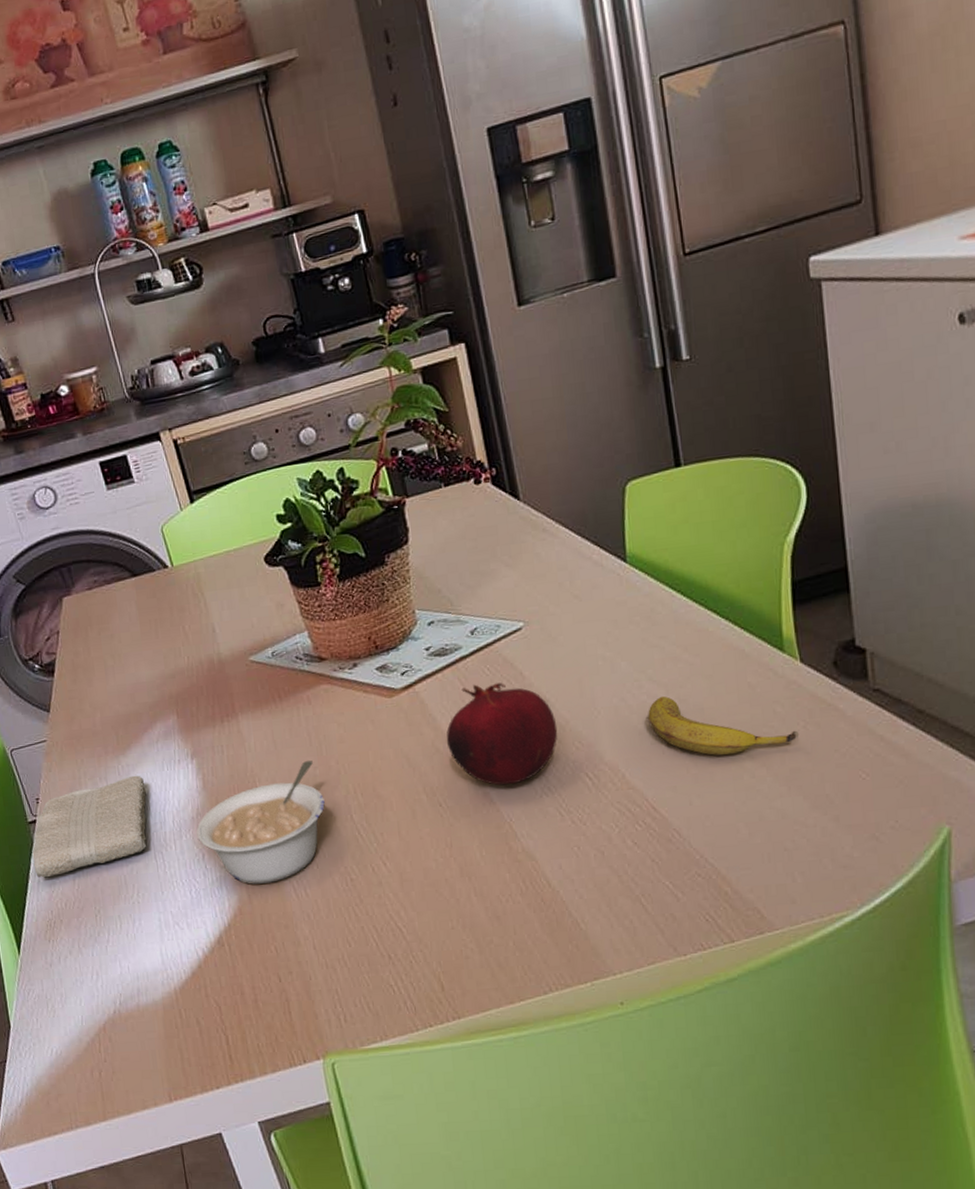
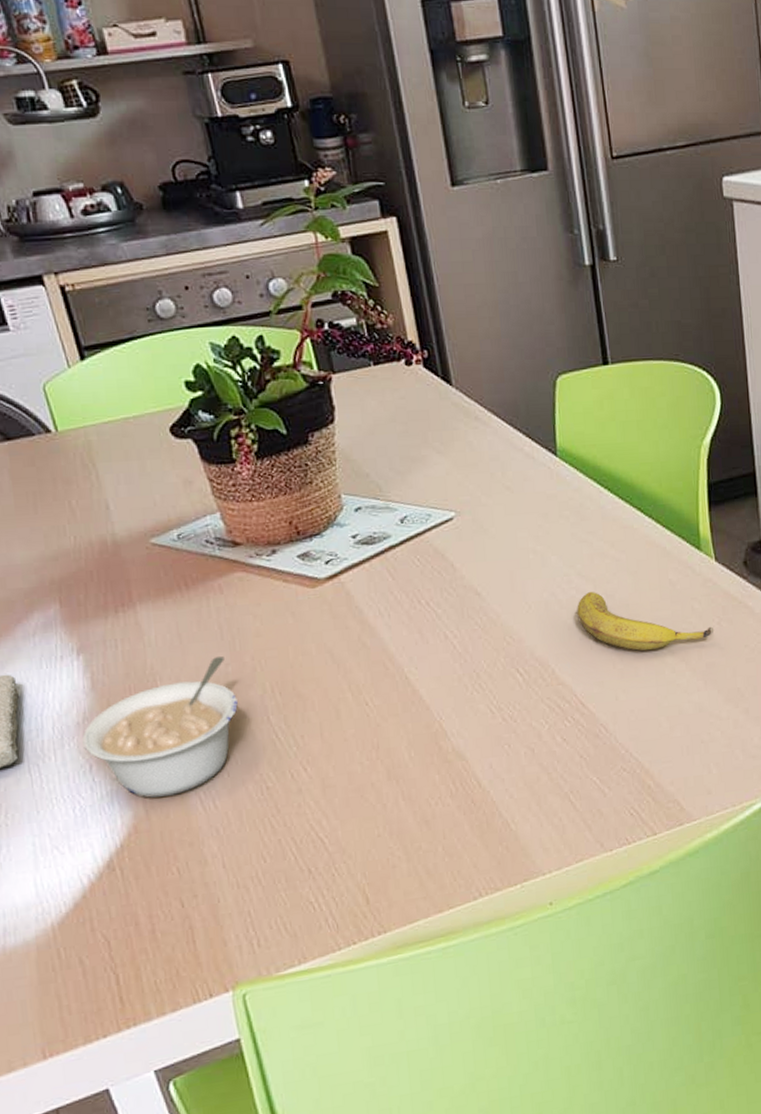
fruit: present [446,683,558,786] -> none [373,574,489,683]

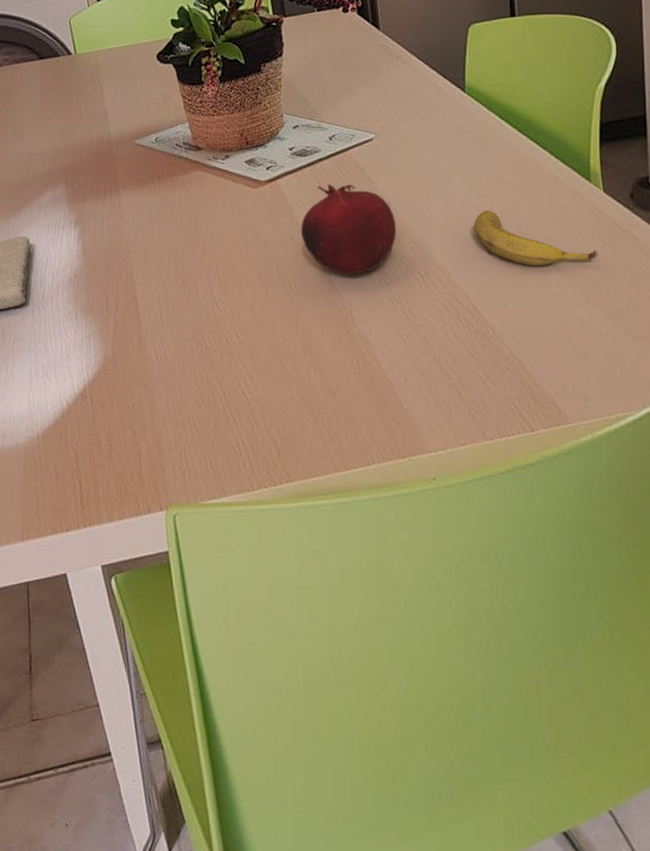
legume: present [82,656,238,798] -> none [72,237,189,344]
fruit: none [373,574,489,683] -> present [300,184,397,275]

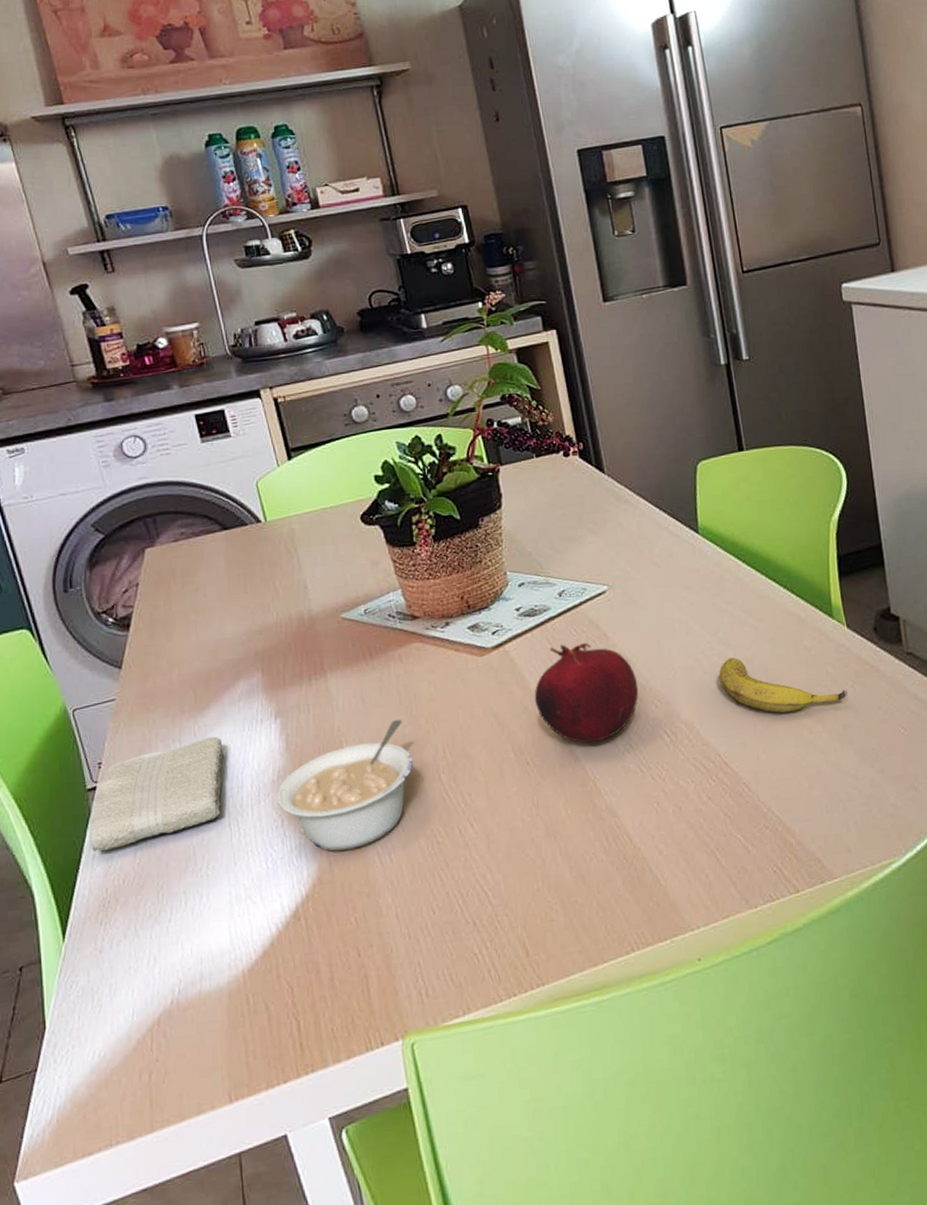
legume: none [72,237,189,344] -> present [276,720,413,851]

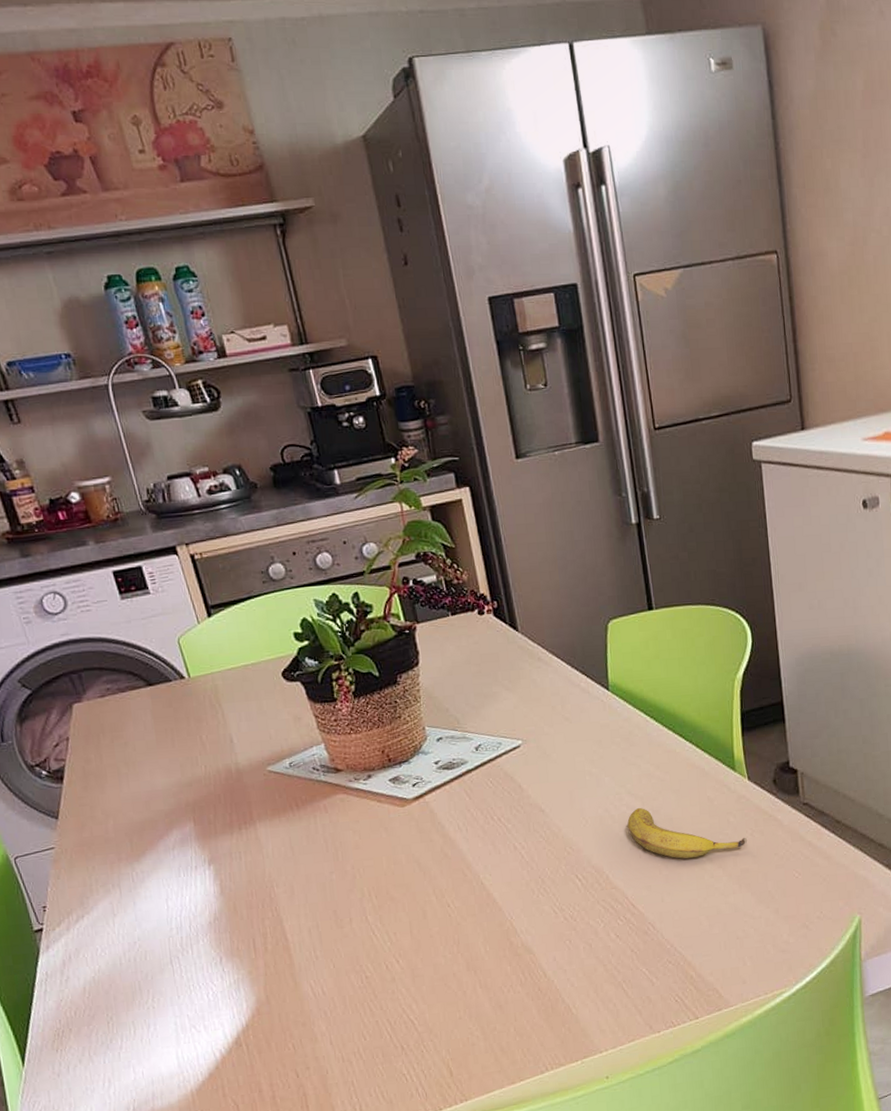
washcloth: present [89,736,224,851] -> none [38,881,162,987]
legume: present [276,720,413,851] -> none [214,866,341,986]
fruit: present [534,643,639,743] -> none [453,794,552,887]

